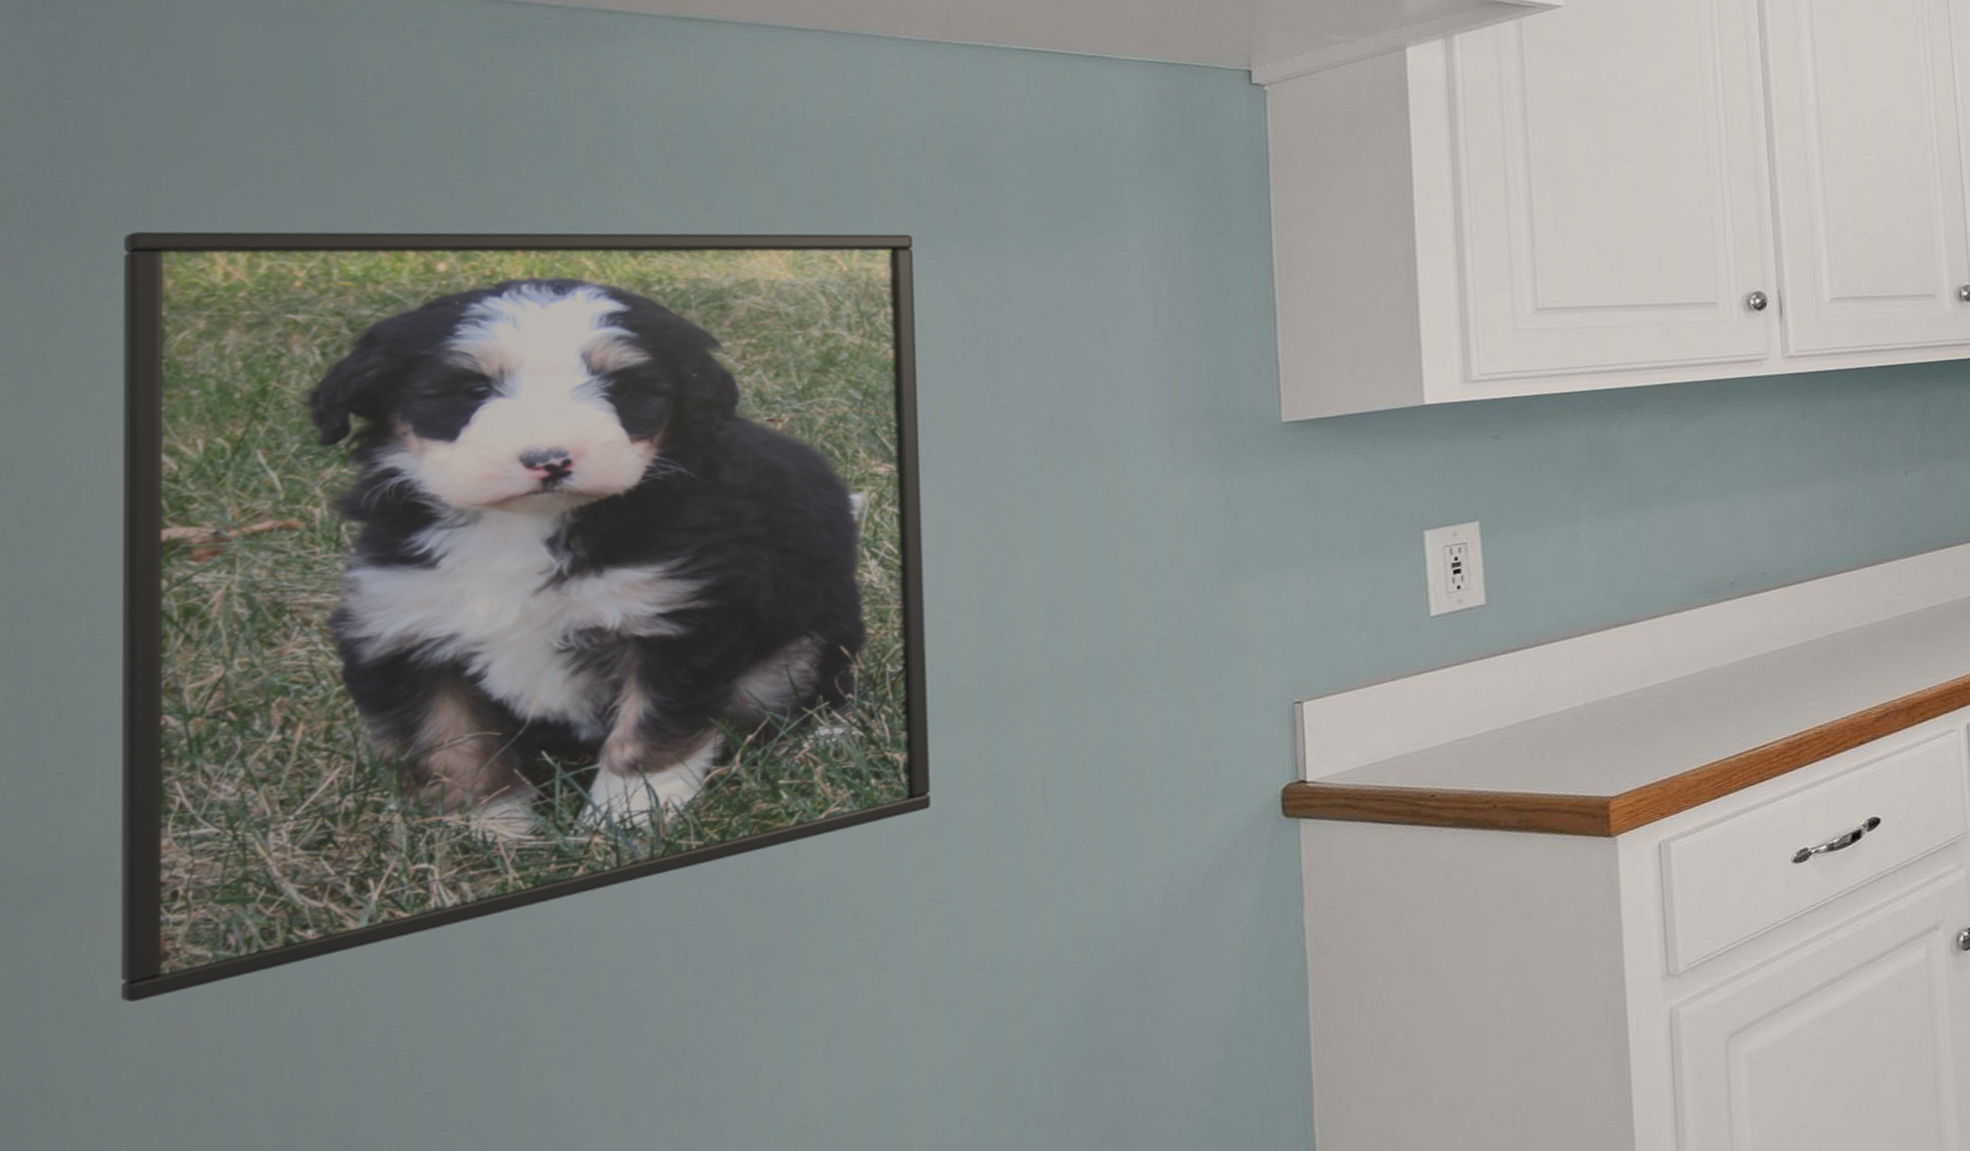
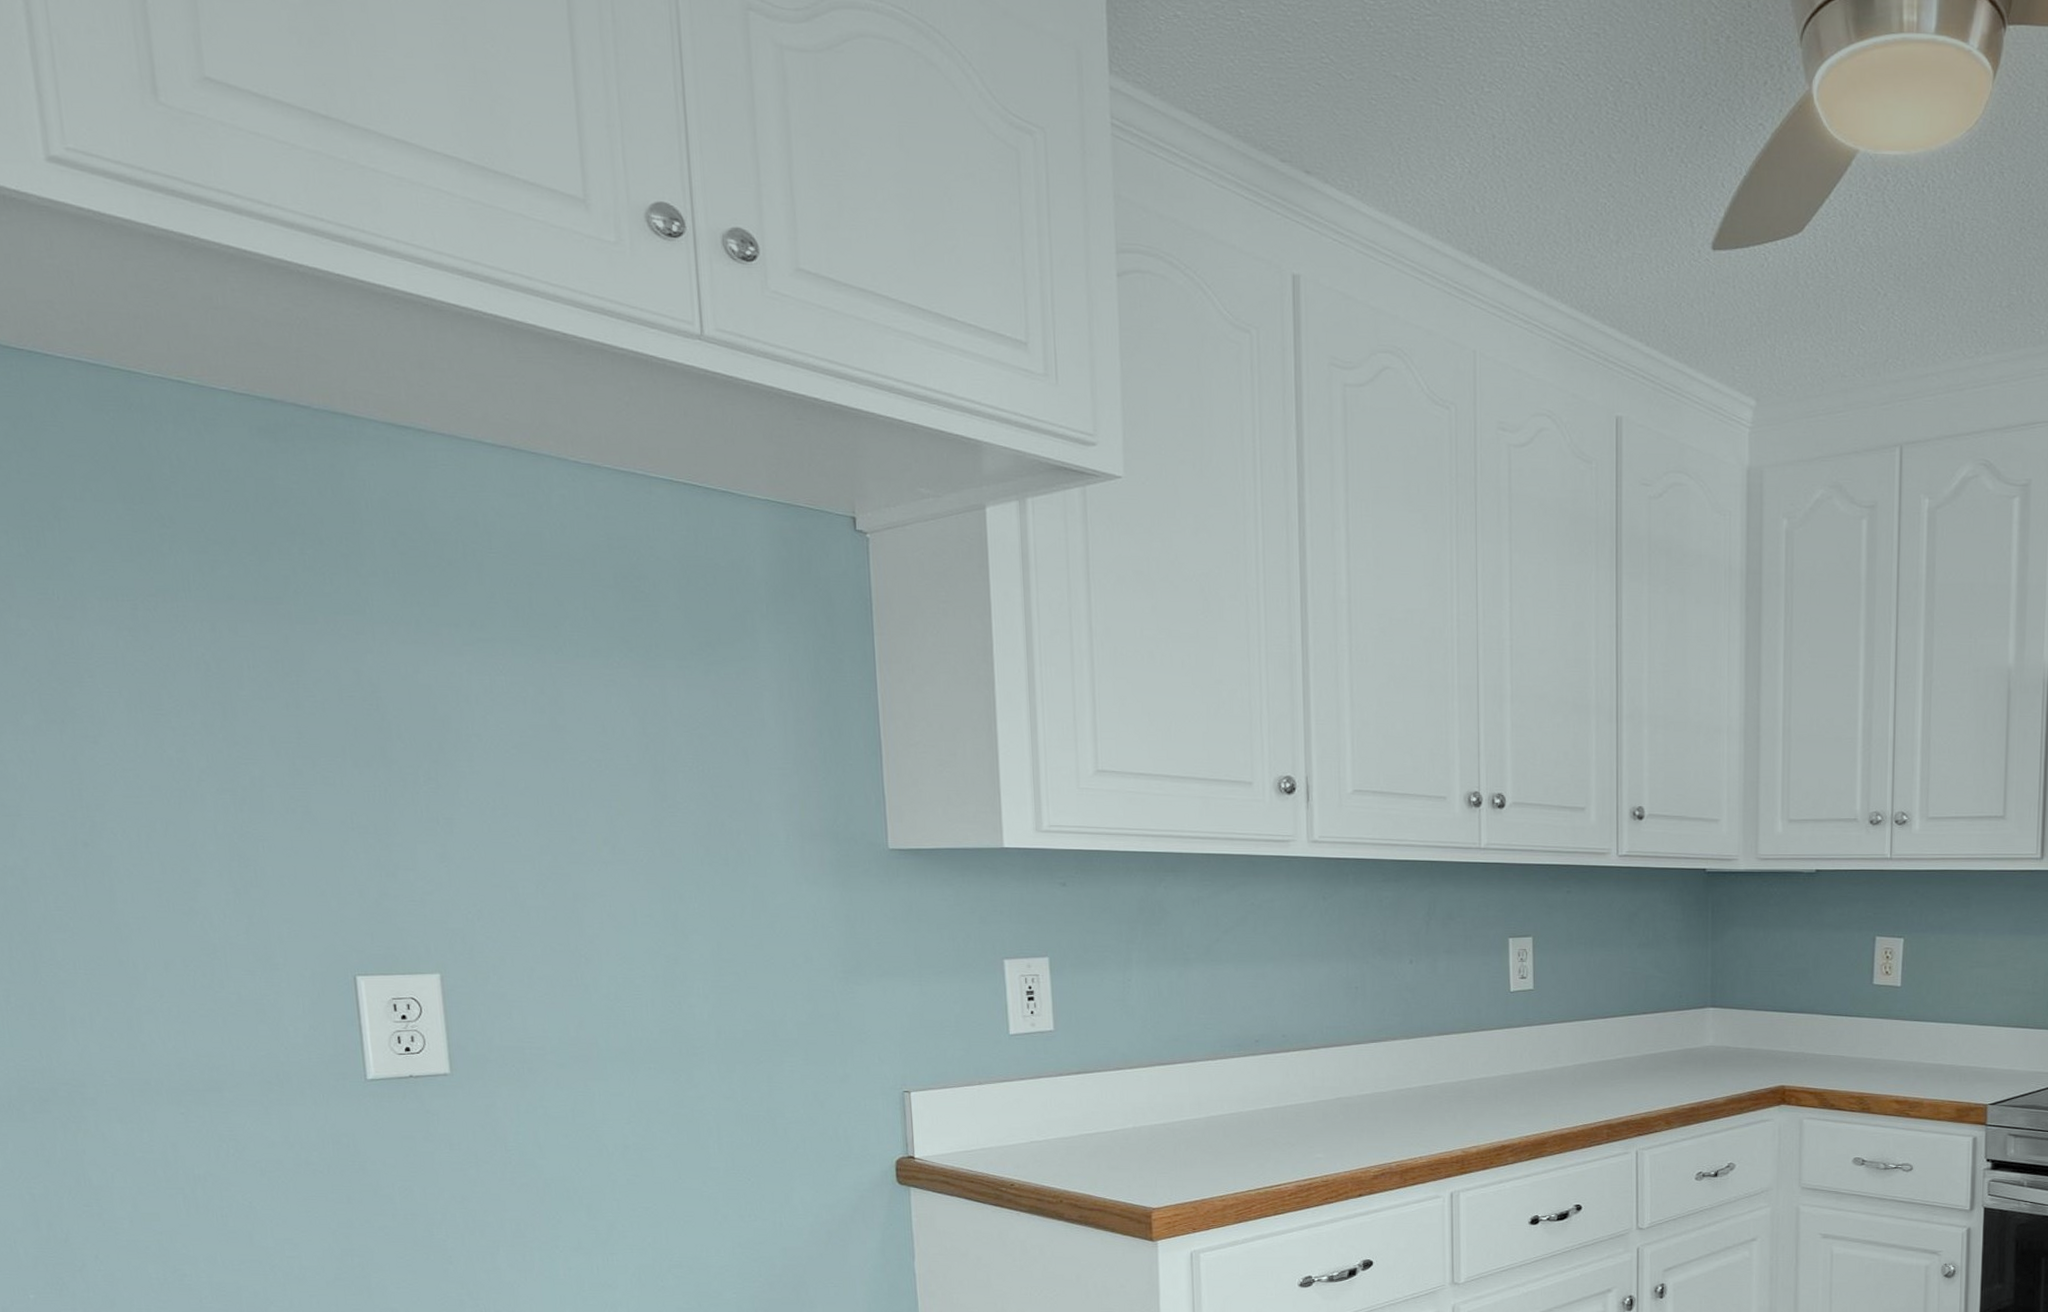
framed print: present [120,231,931,1003] -> none [22,581,636,1192]

